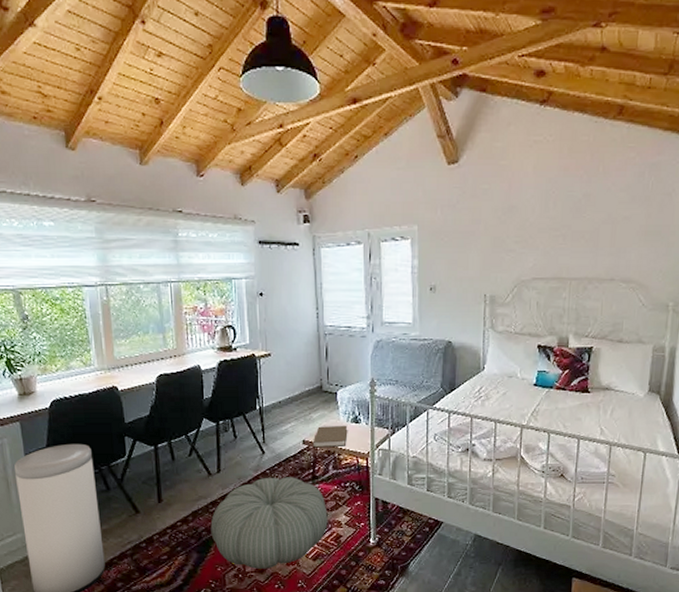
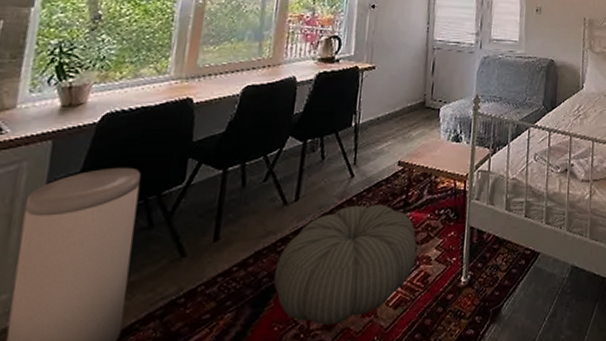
book: present [312,425,348,448] -> none [408,144,448,170]

